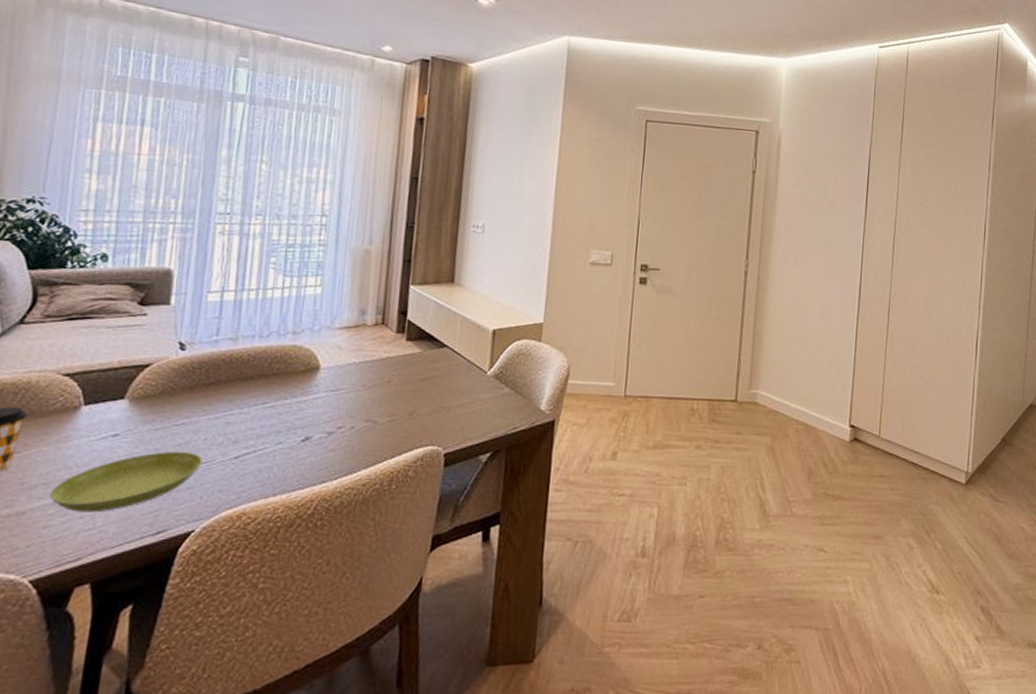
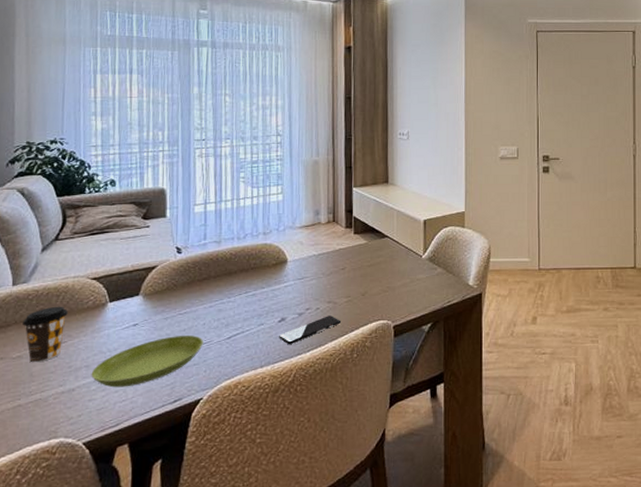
smartphone: none [300,437,380,469] -> present [279,316,340,344]

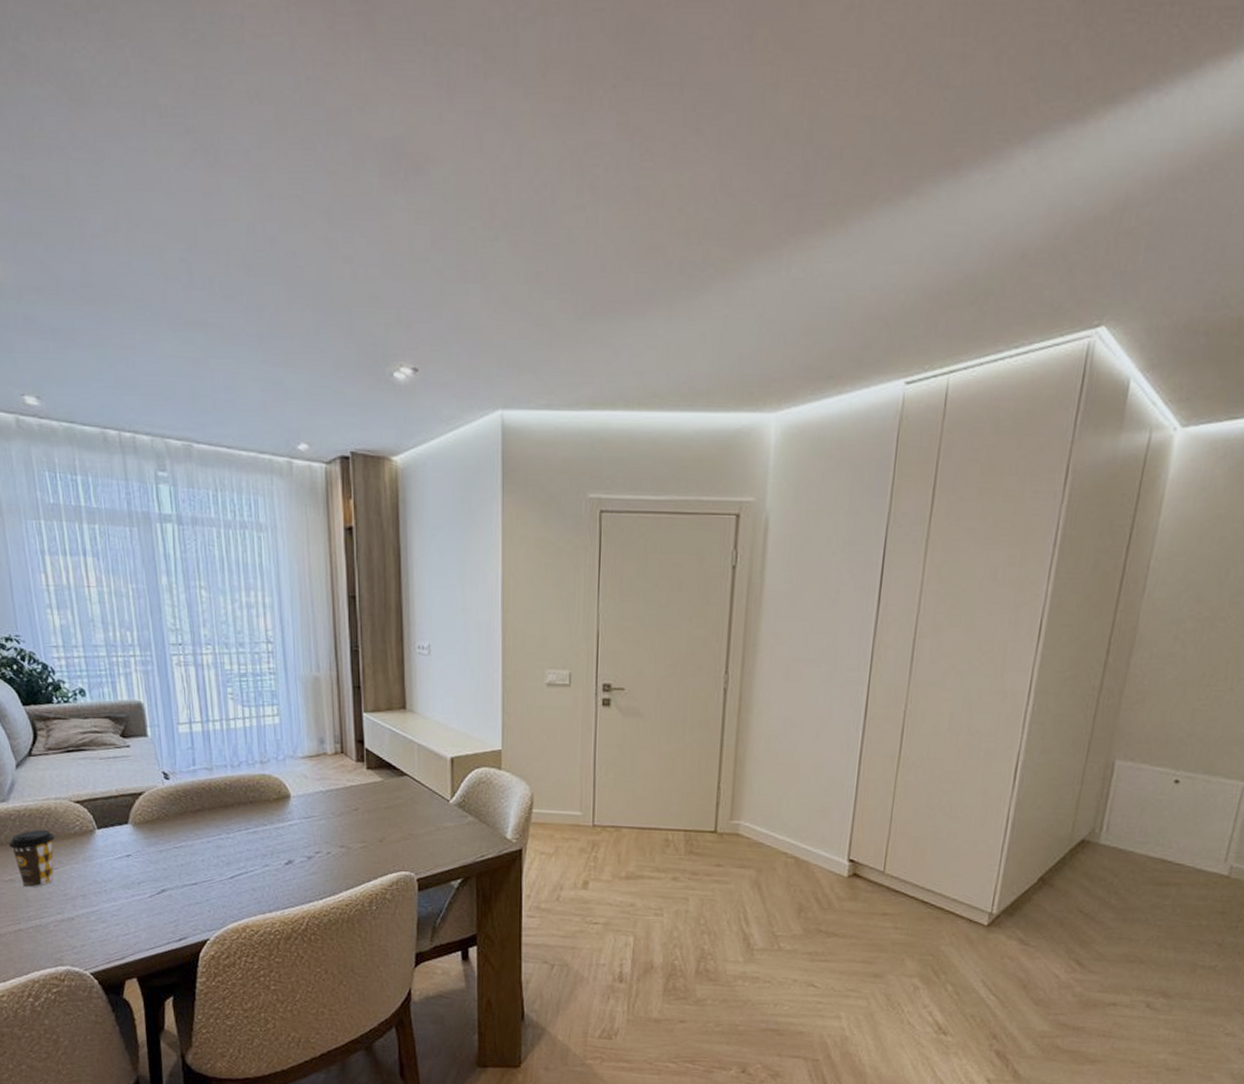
saucer: present [91,335,203,388] -> none [88,871,204,921]
smartphone: present [279,316,340,344] -> none [287,861,356,890]

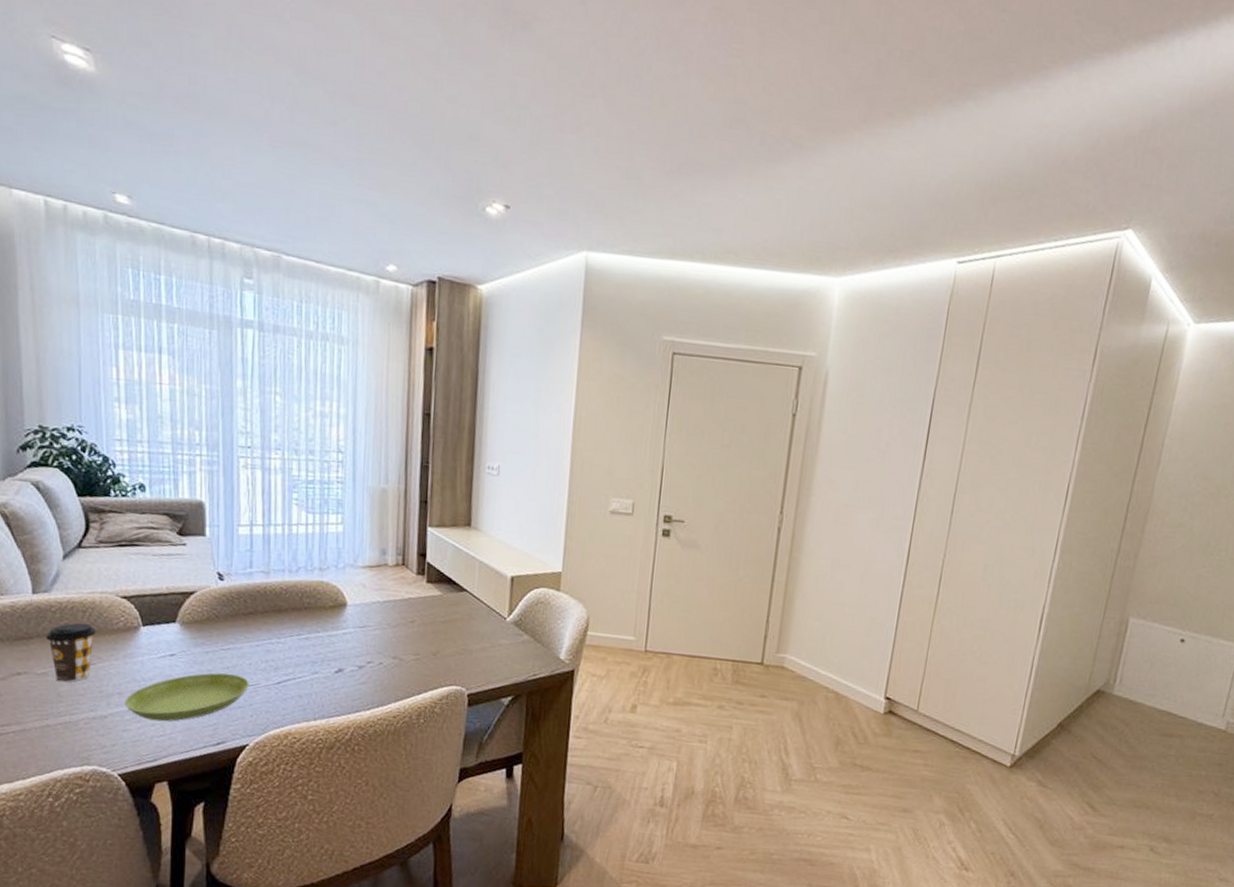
saucer: none [88,871,204,921] -> present [124,673,249,722]

